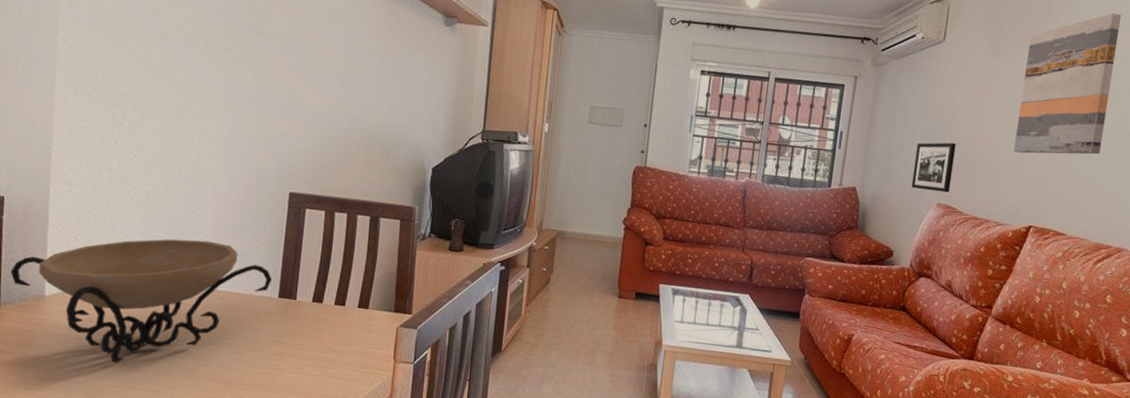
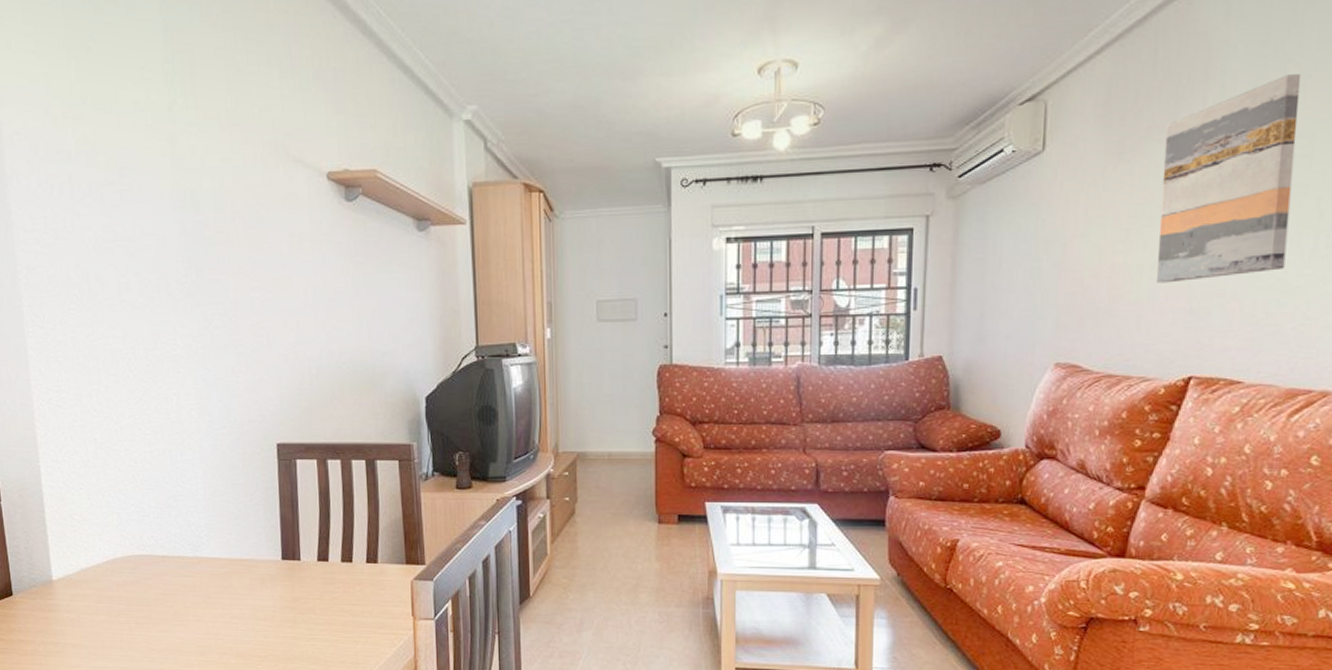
decorative bowl: present [10,239,273,363] -> none [17,506,273,644]
picture frame: present [911,142,956,193] -> none [1017,282,1074,348]

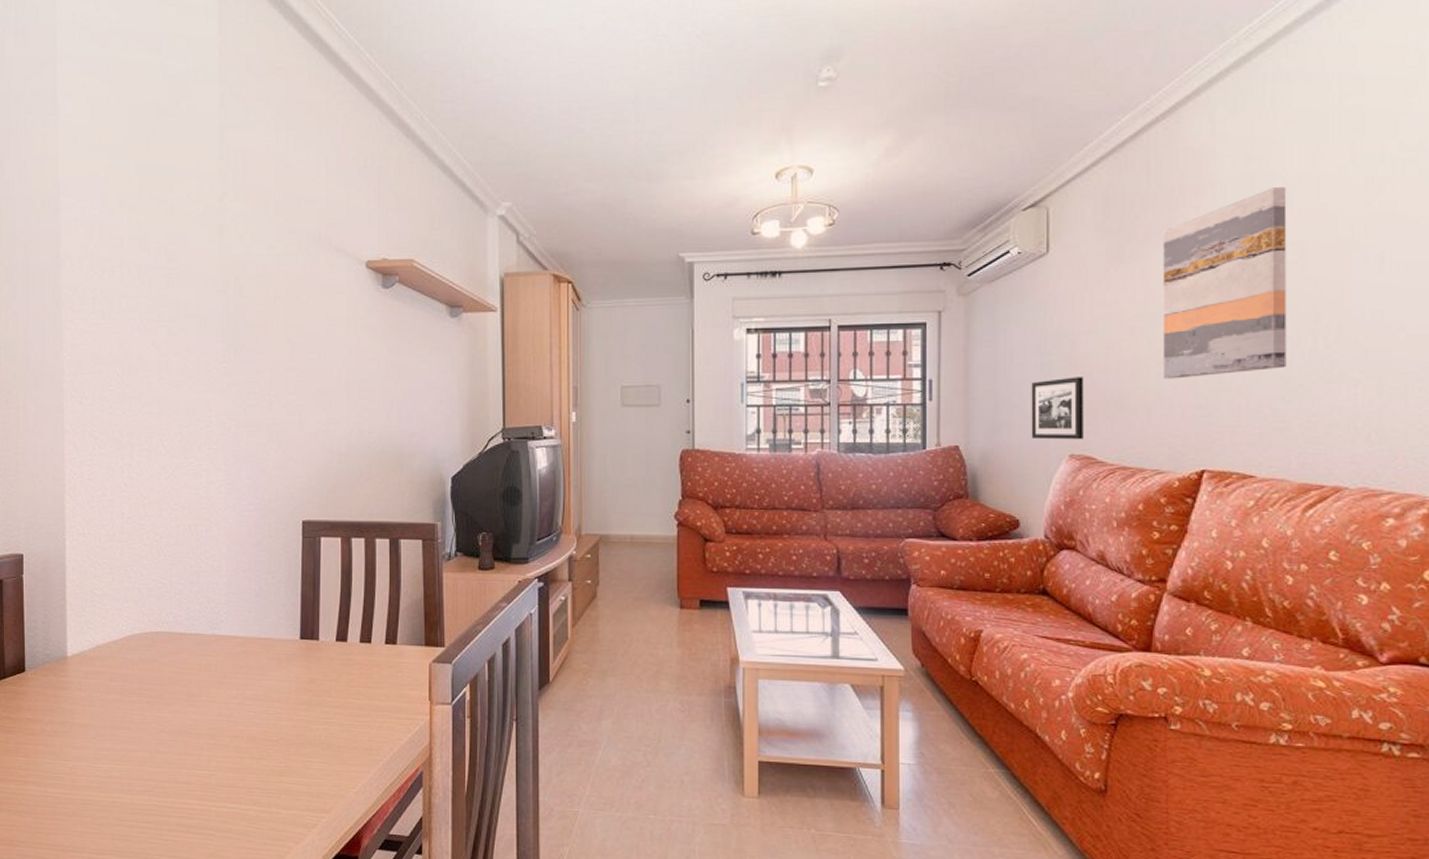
picture frame: none [1017,282,1074,348] -> present [1031,377,1084,440]

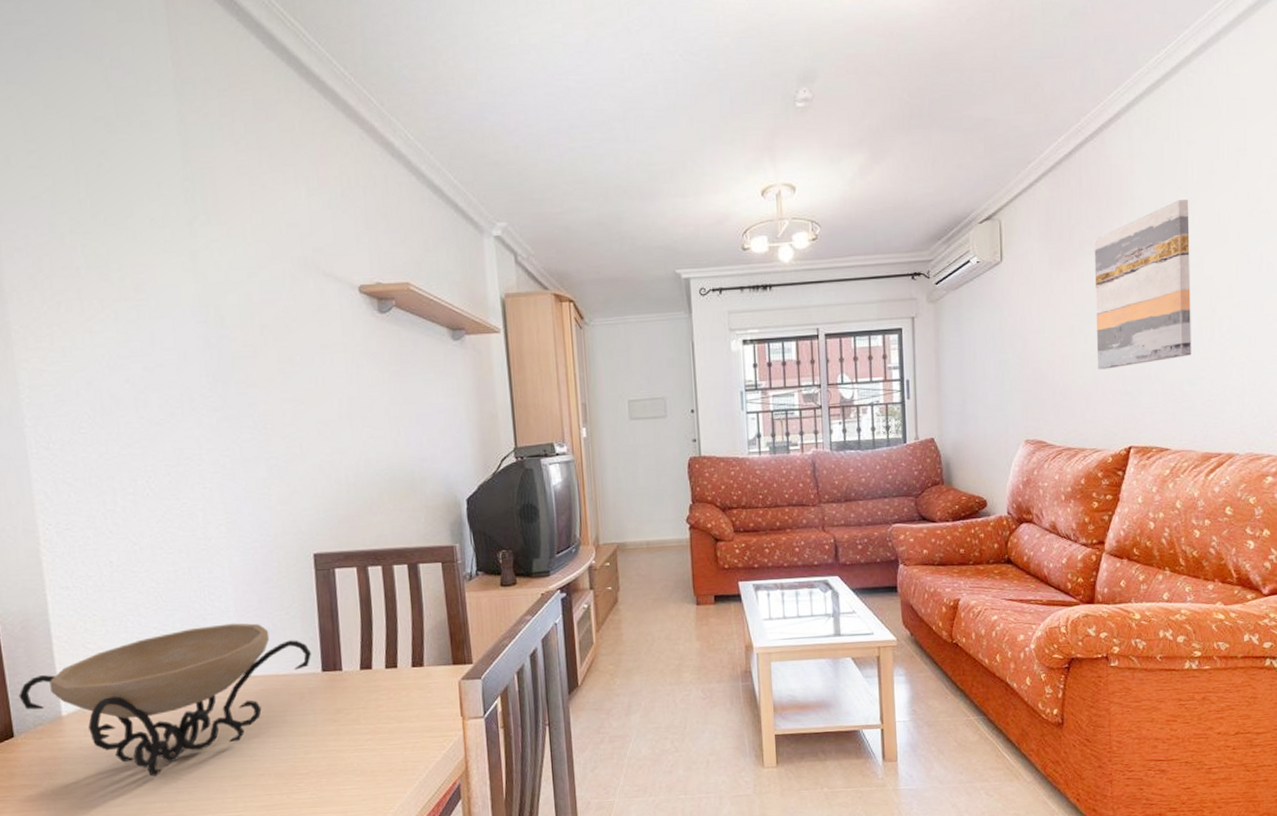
decorative bowl: none [33,582,293,725] -> present [19,623,312,777]
picture frame: present [1031,377,1084,440] -> none [992,371,1036,428]

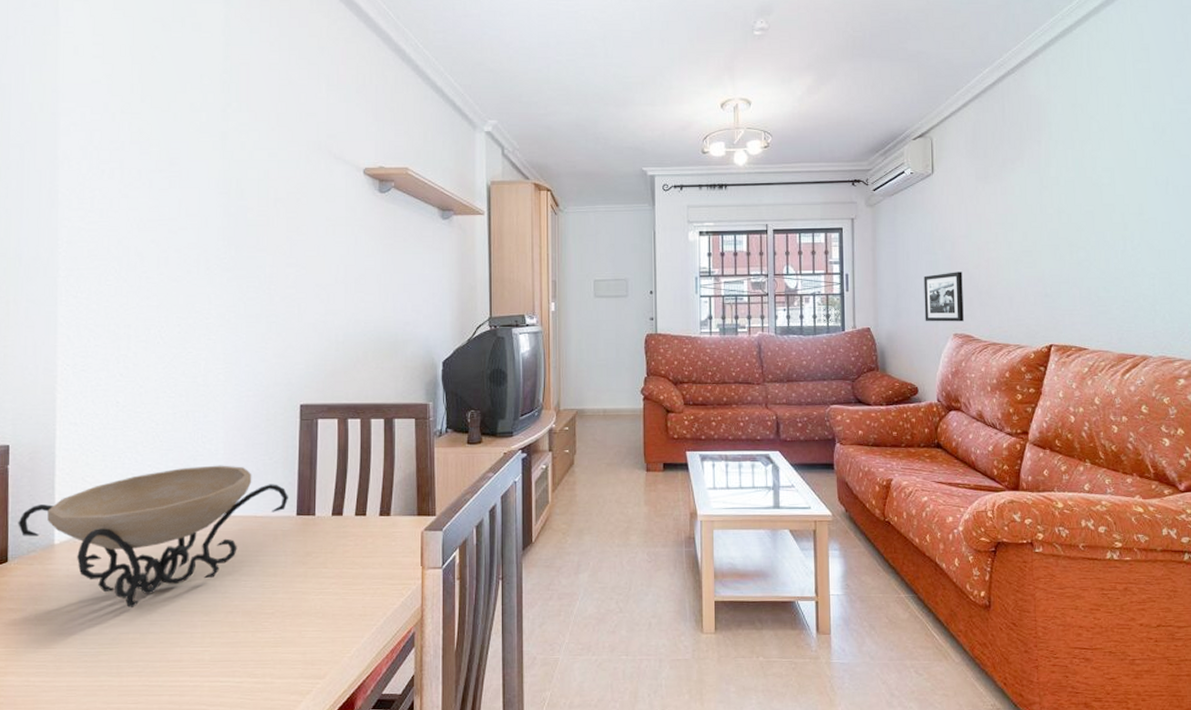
picture frame: none [992,371,1036,428] -> present [923,272,964,322]
wall art: present [1094,200,1192,370] -> none [1015,128,1106,273]

